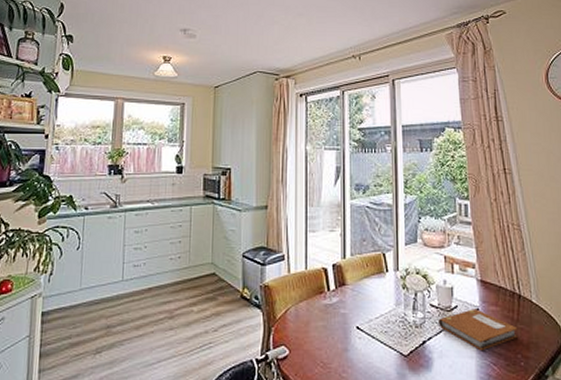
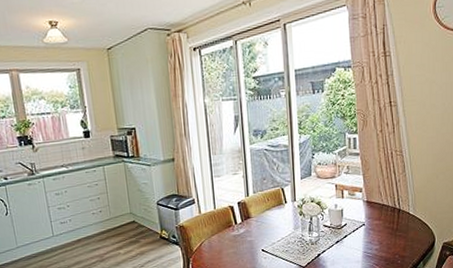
notebook: present [438,309,519,351] -> none [331,224,397,257]

